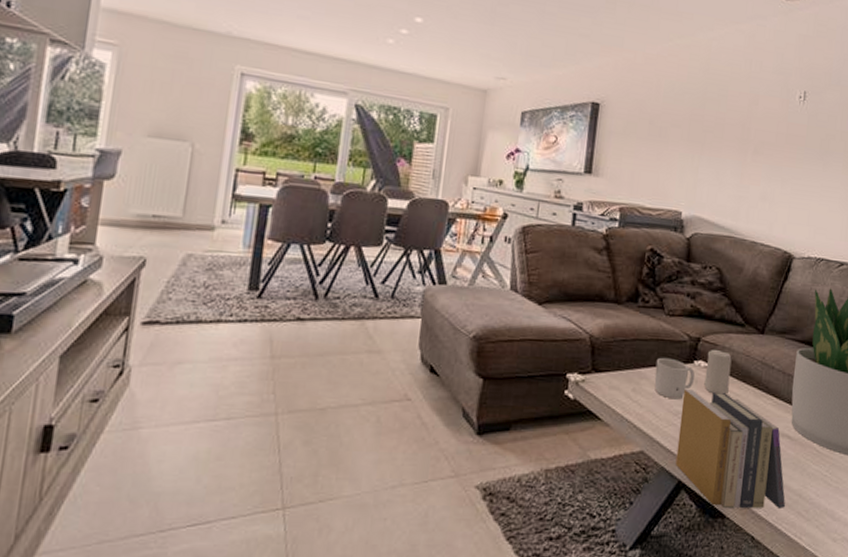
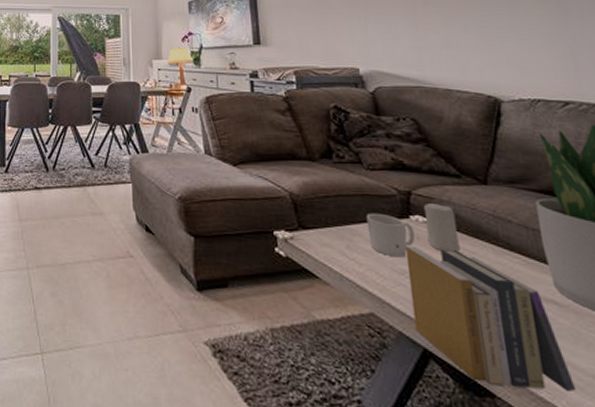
table lamp: none [485,164,516,212] -> present [167,47,194,86]

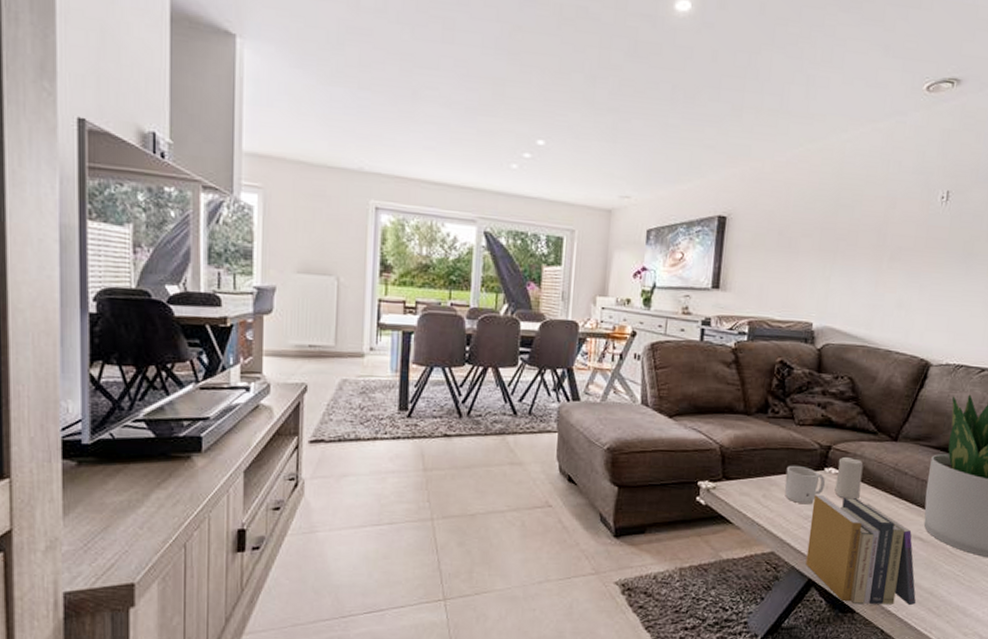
table lamp: present [167,47,194,86] -> none [613,283,644,329]

